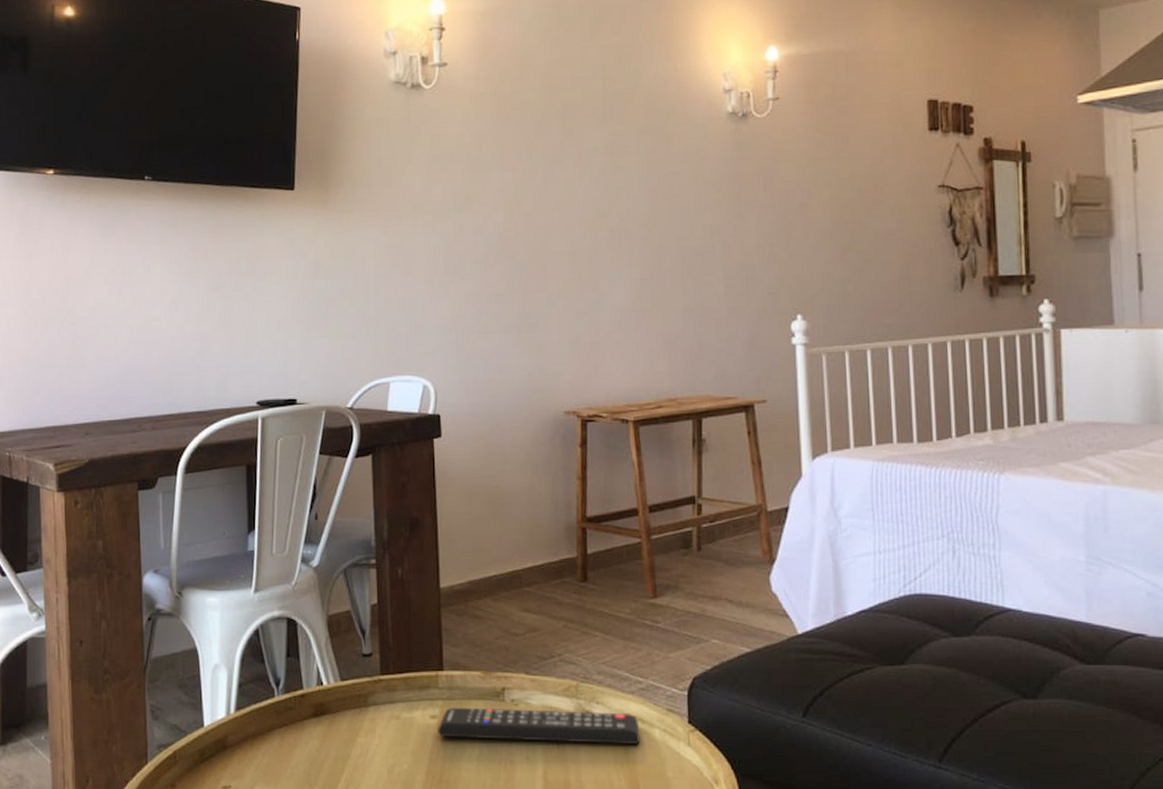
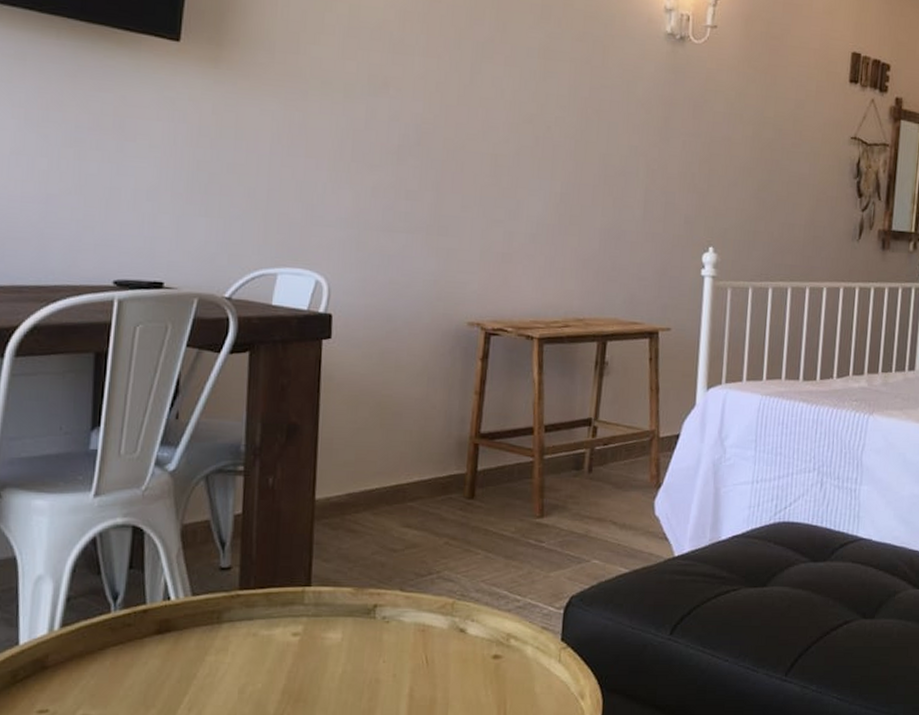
remote control: present [438,707,640,745] -> none [299,624,513,662]

